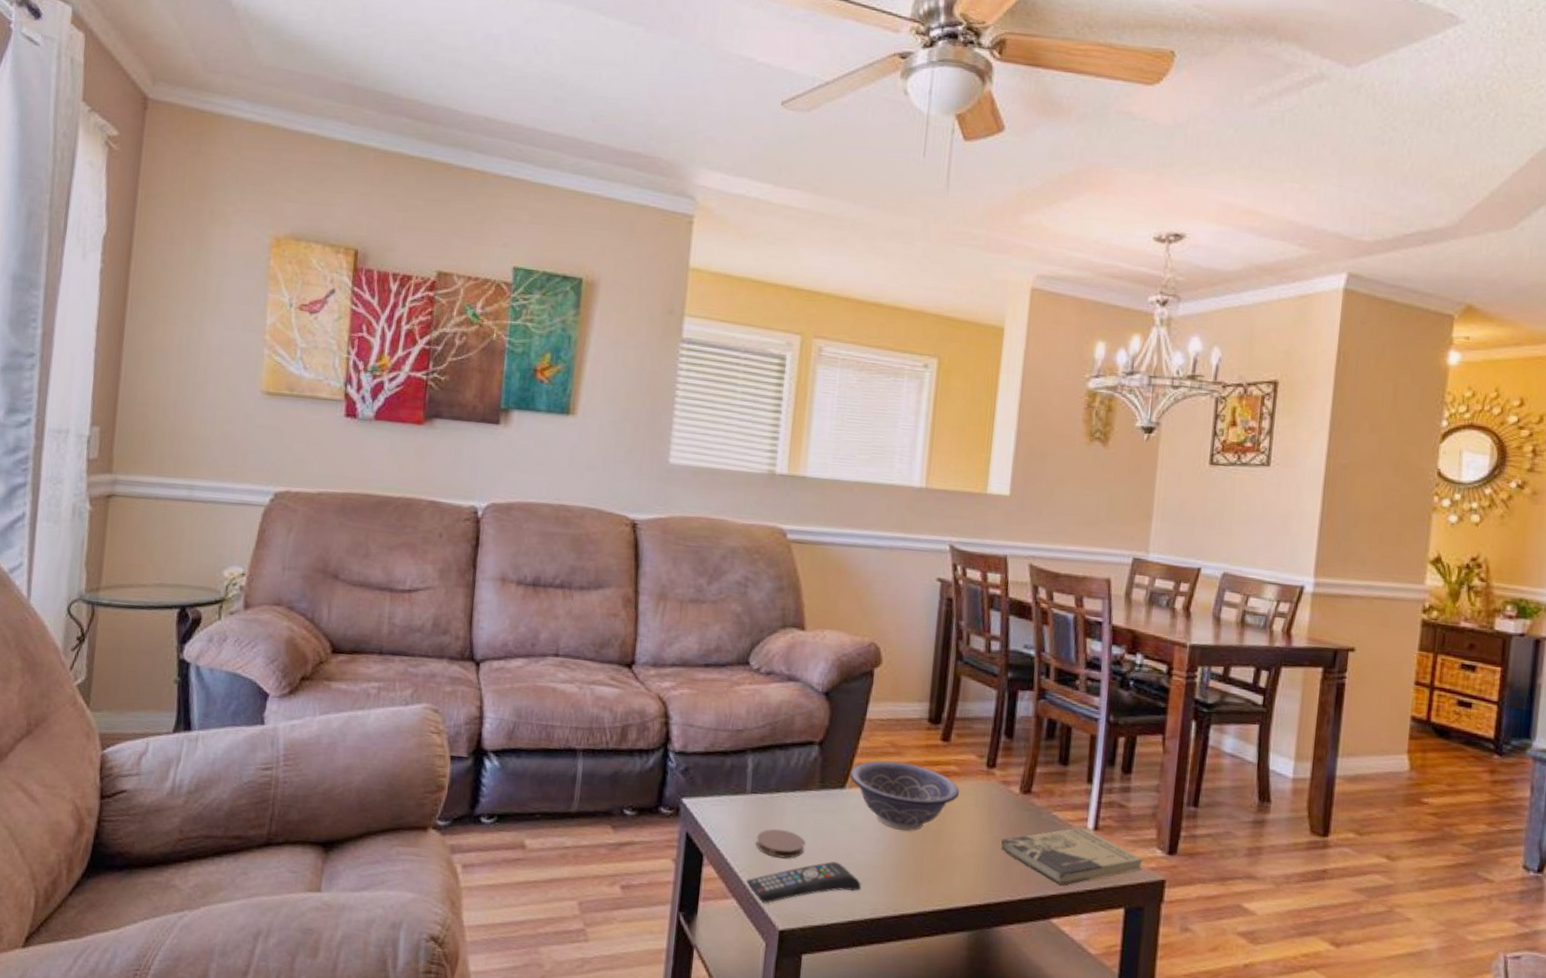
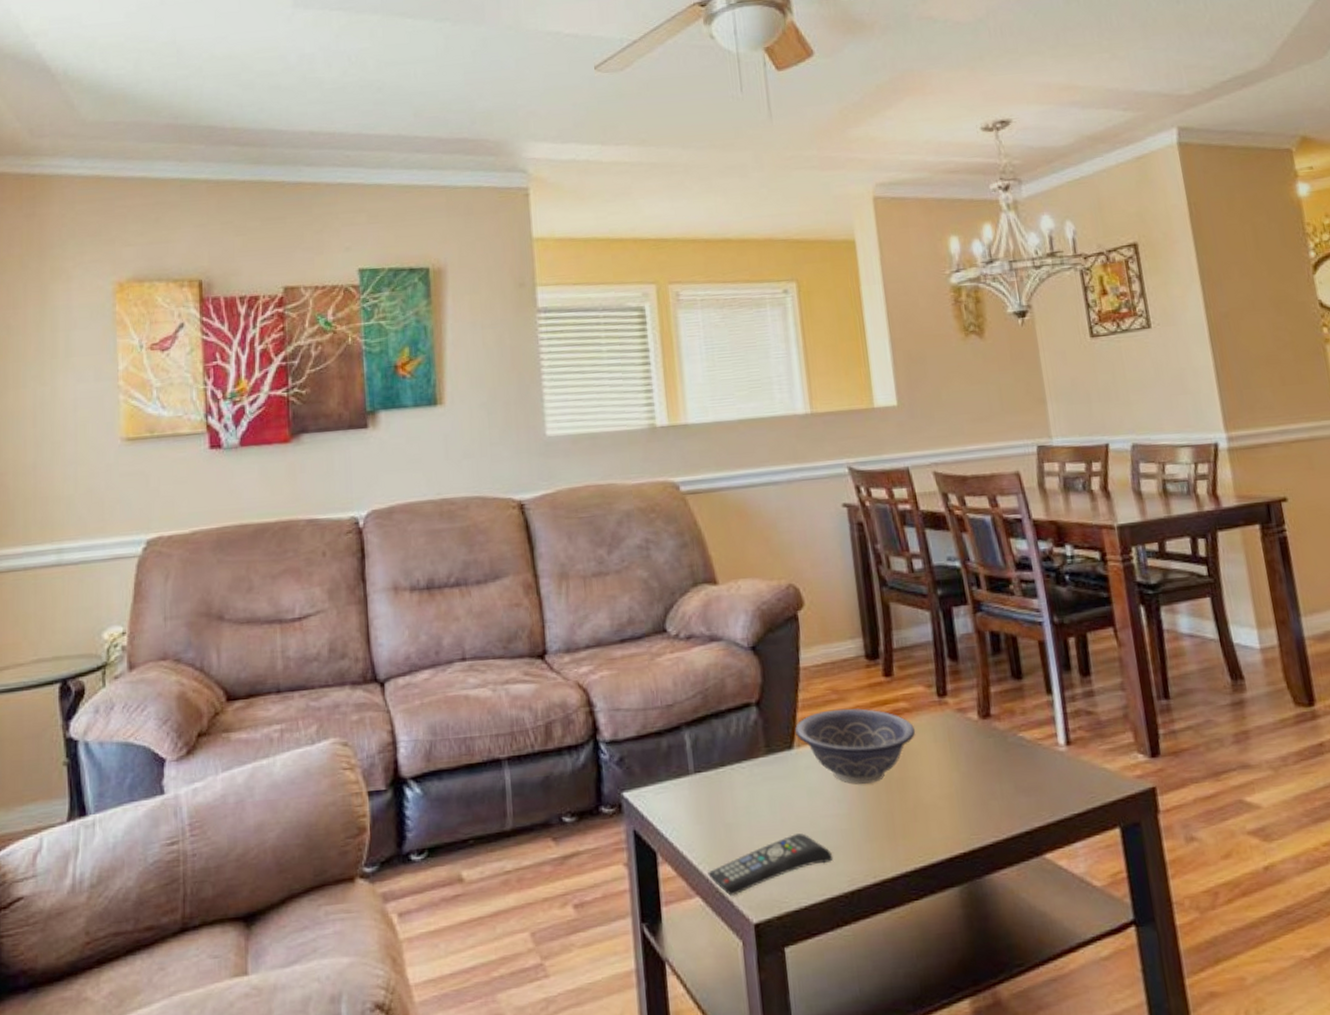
coaster: present [756,829,805,859] -> none [709,807,764,841]
book: present [1001,827,1144,886] -> none [971,744,1129,815]

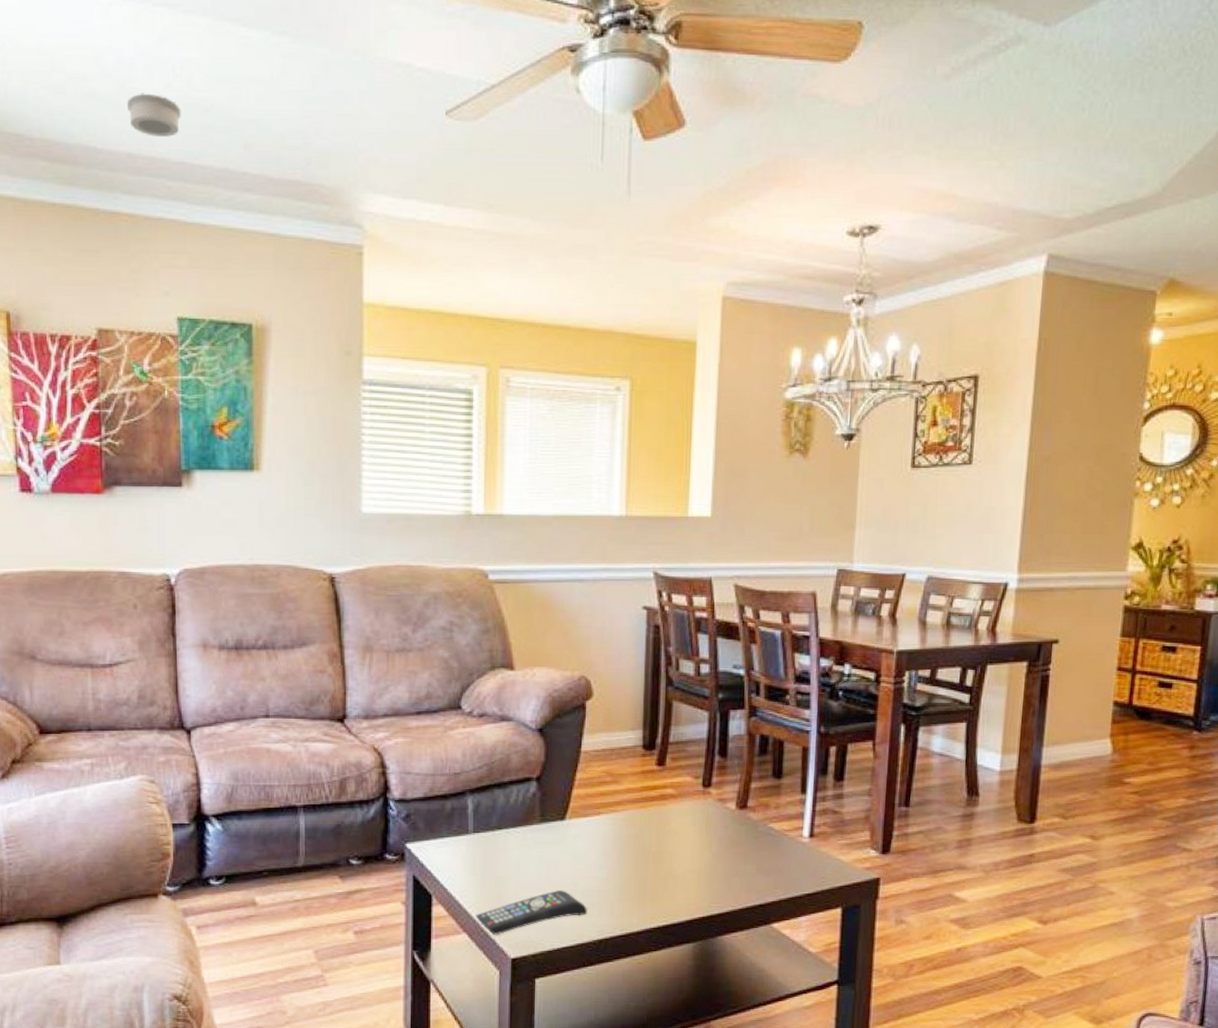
smoke detector: none [308,80,357,115] -> present [126,93,181,137]
decorative bowl: present [795,708,916,784] -> none [569,790,678,854]

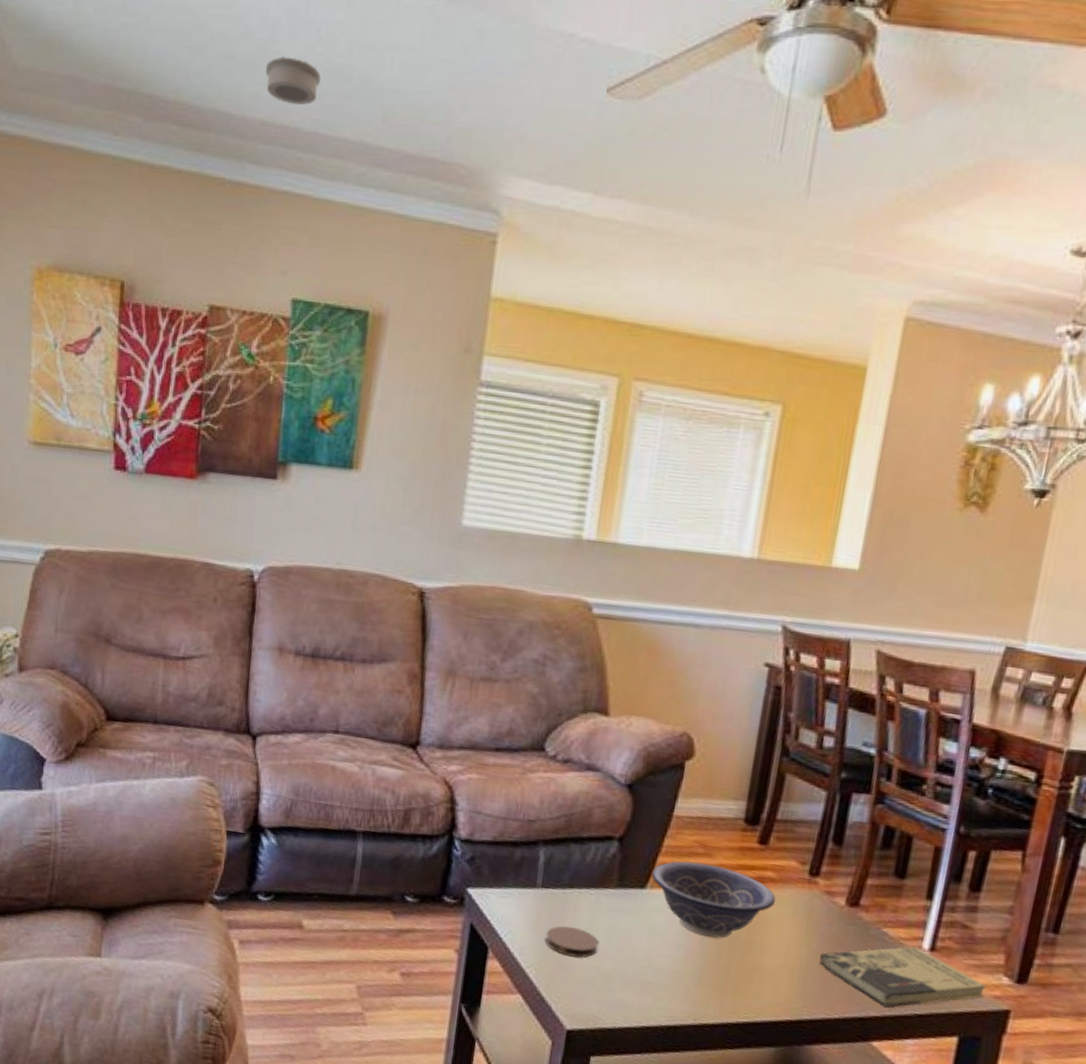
remote control: present [476,890,588,935] -> none [533,964,659,1002]
coaster: none [482,864,530,891] -> present [545,926,599,958]
decorative bowl: none [569,790,678,854] -> present [652,861,776,938]
book: none [721,835,859,892] -> present [819,946,987,1008]

